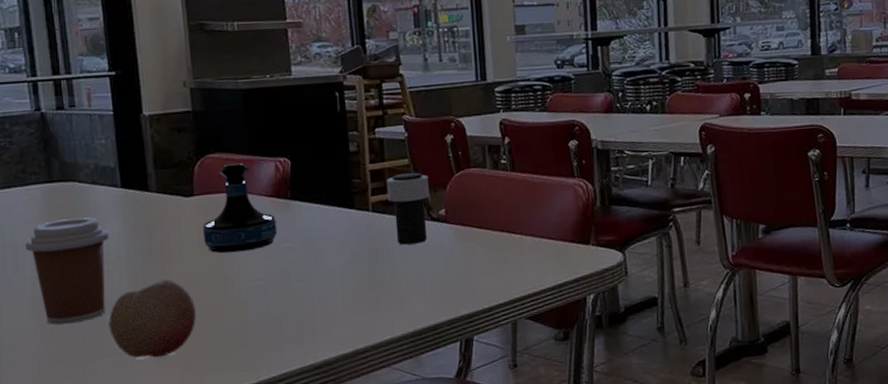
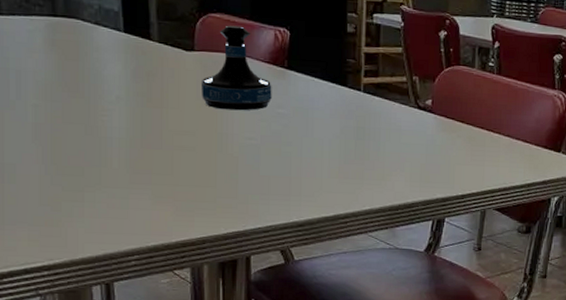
coffee cup: present [26,217,109,325] -> none [29,54,110,153]
fruit: present [108,279,196,358] -> none [107,125,190,196]
cup: present [386,172,430,245] -> none [378,60,420,128]

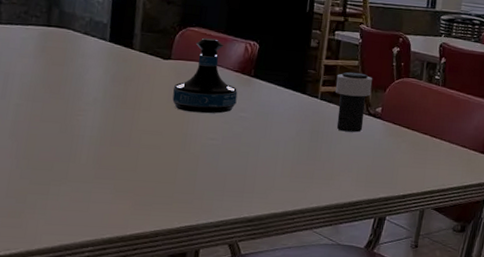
cup: none [378,60,420,128] -> present [335,72,373,133]

